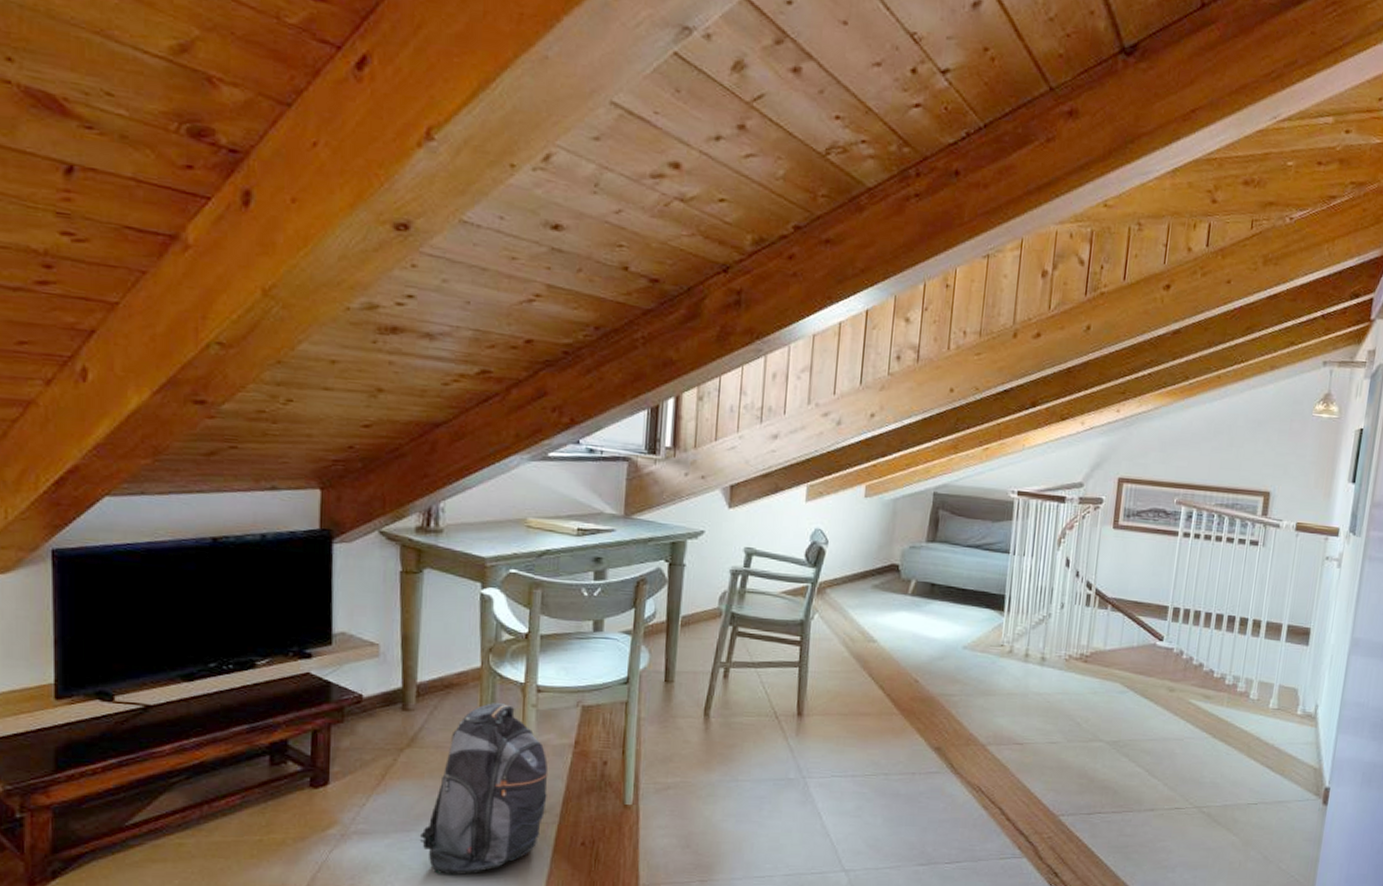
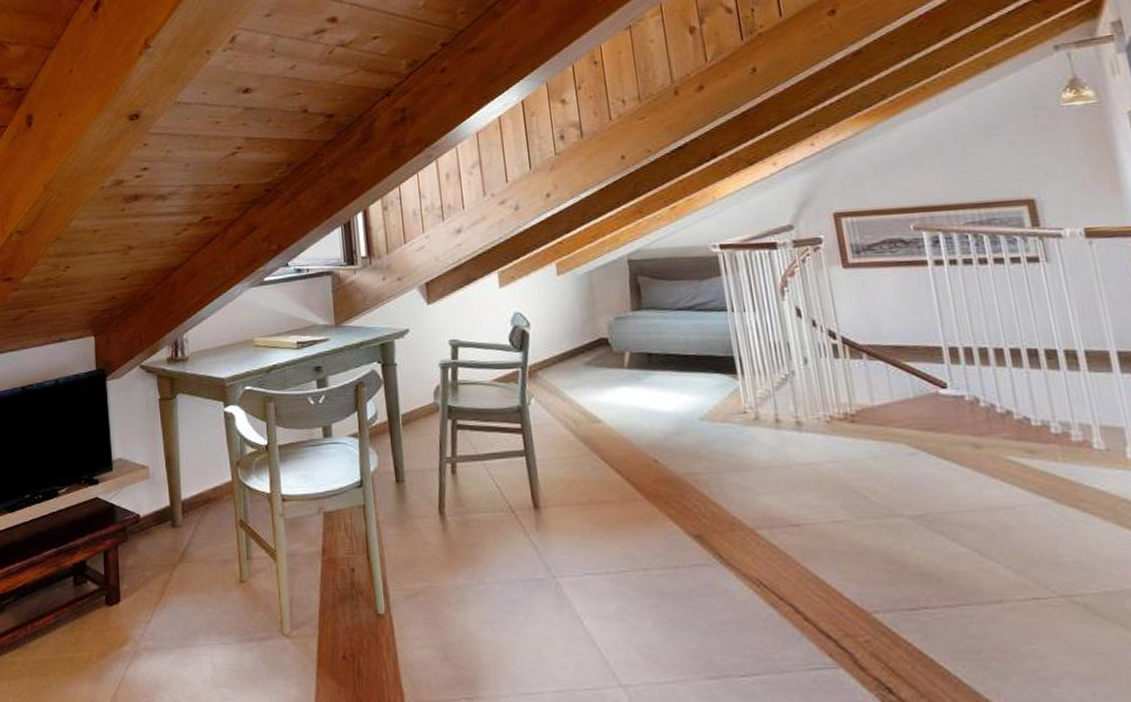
backpack: present [419,703,549,876] -> none [198,515,305,693]

